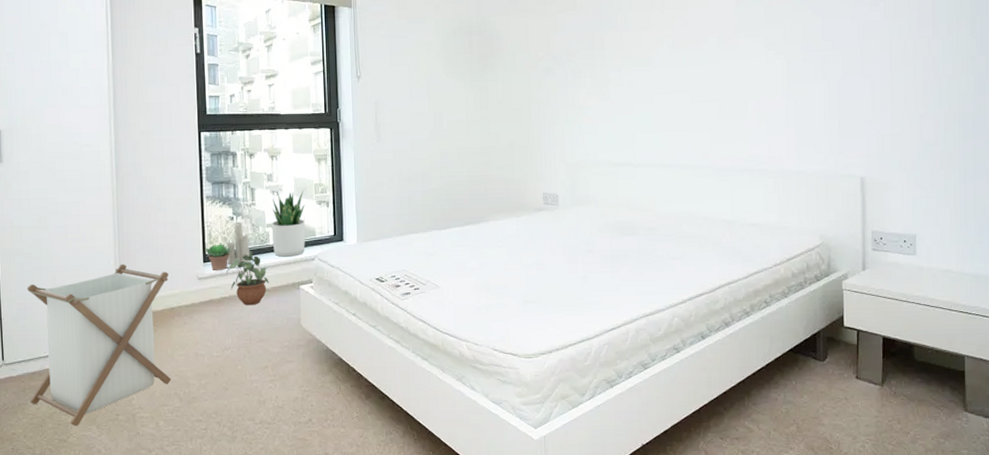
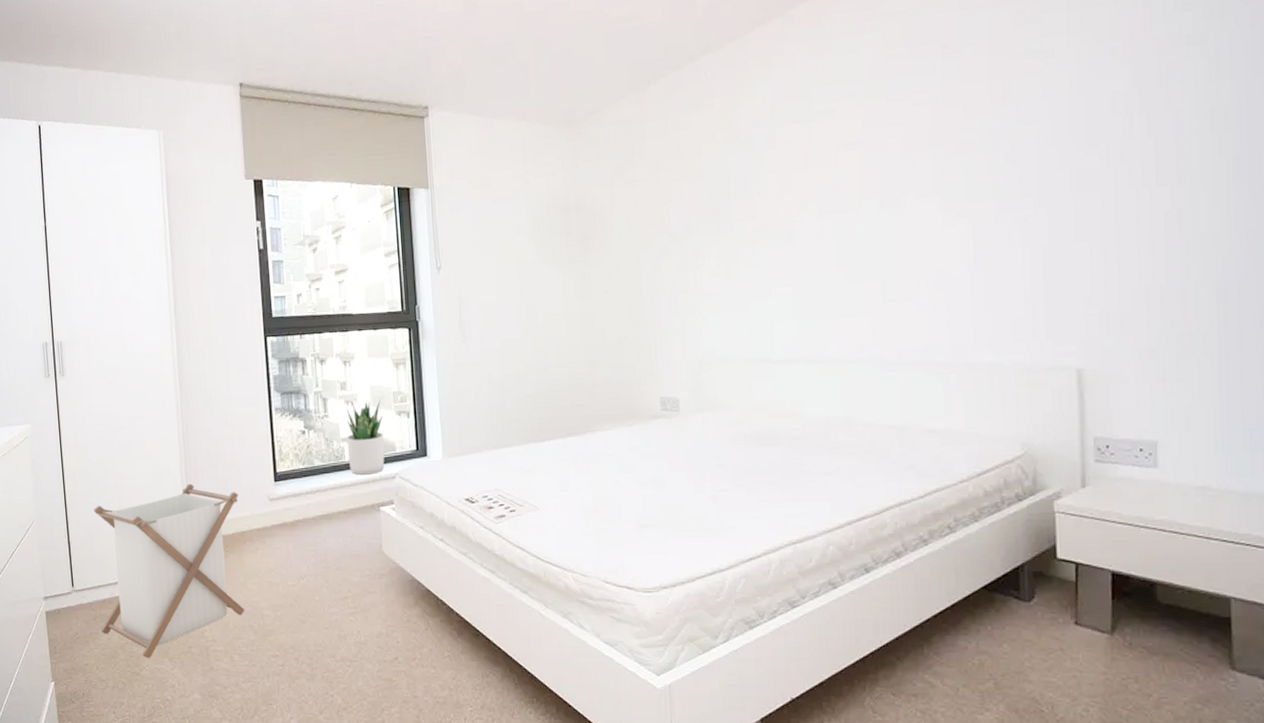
succulent plant: present [205,244,231,271] -> none [276,461,304,491]
candle: present [226,219,251,264] -> none [298,433,326,483]
potted plant: present [226,250,269,306] -> none [299,467,346,530]

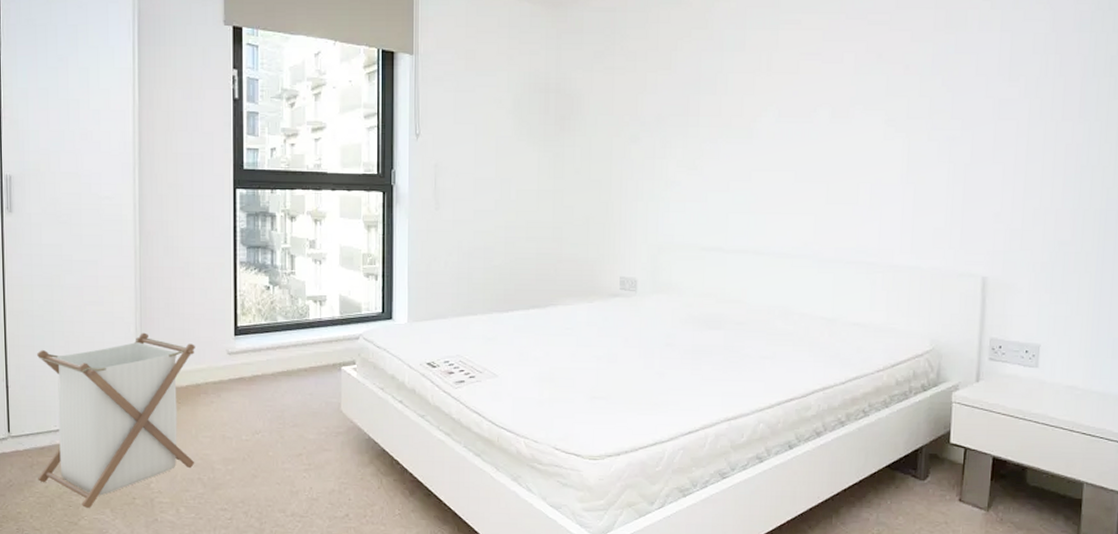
planter: present [346,399,385,475] -> none [312,260,351,334]

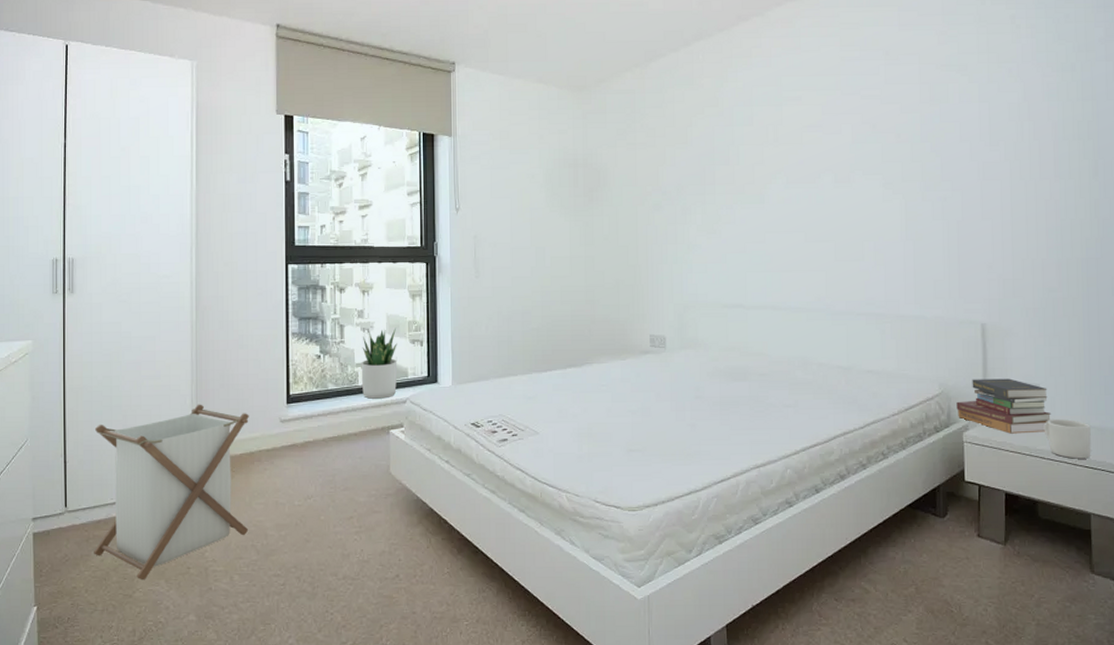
planter: none [312,260,351,334] -> present [361,327,398,399]
books: none [947,336,1051,396] -> present [956,378,1052,434]
mug: none [1042,381,1093,425] -> present [1045,418,1091,459]

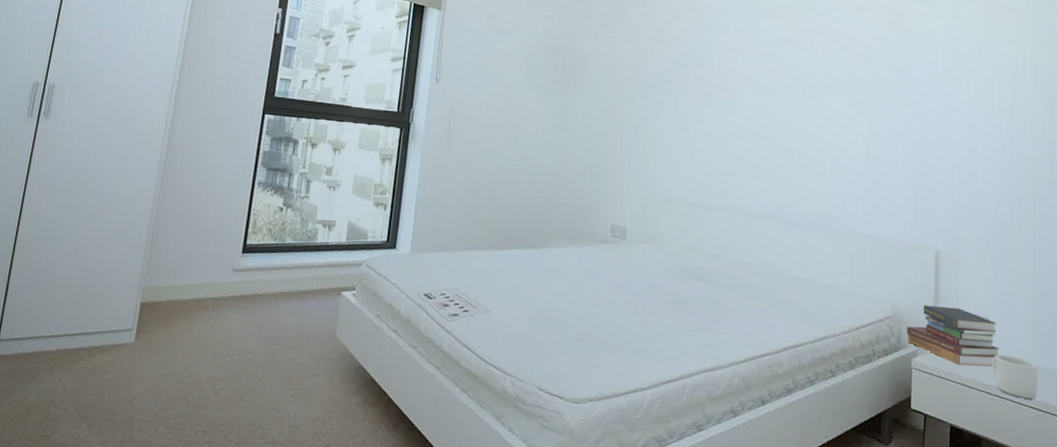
laundry basket: present [94,404,249,579] -> none [18,243,202,421]
planter: present [361,327,398,399] -> none [319,188,362,259]

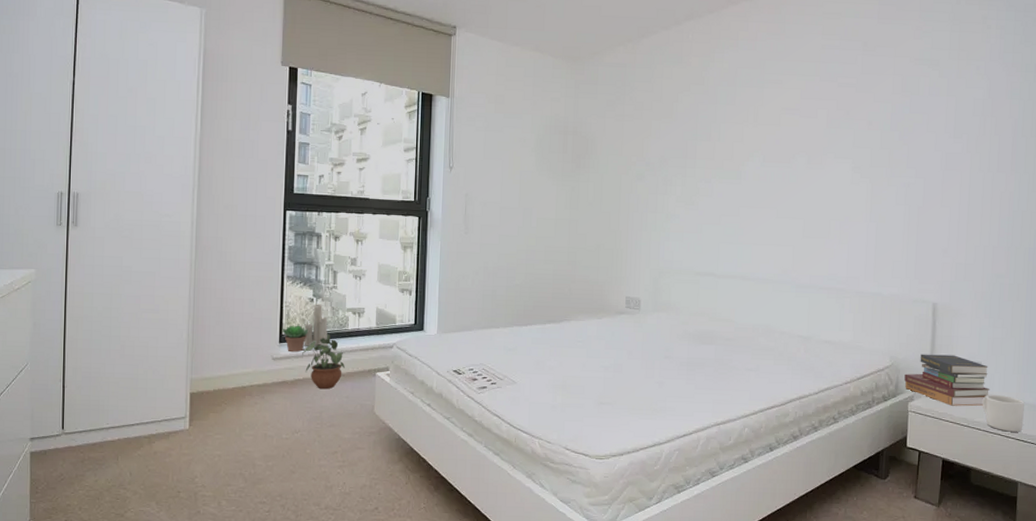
succulent plant: none [246,234,275,265] -> present [282,325,309,353]
potted plant: none [265,246,309,307] -> present [302,333,345,390]
candle: none [267,211,296,261] -> present [304,301,328,347]

